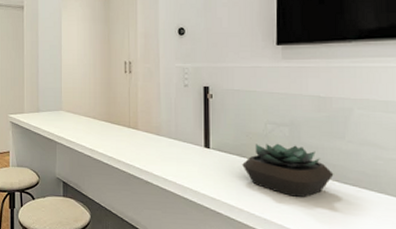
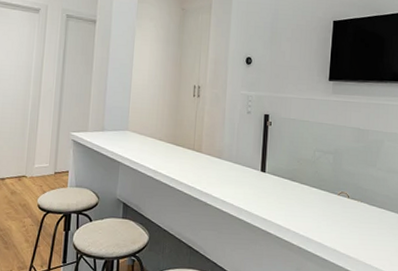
succulent plant: present [242,143,334,197] -> none [292,169,365,218]

